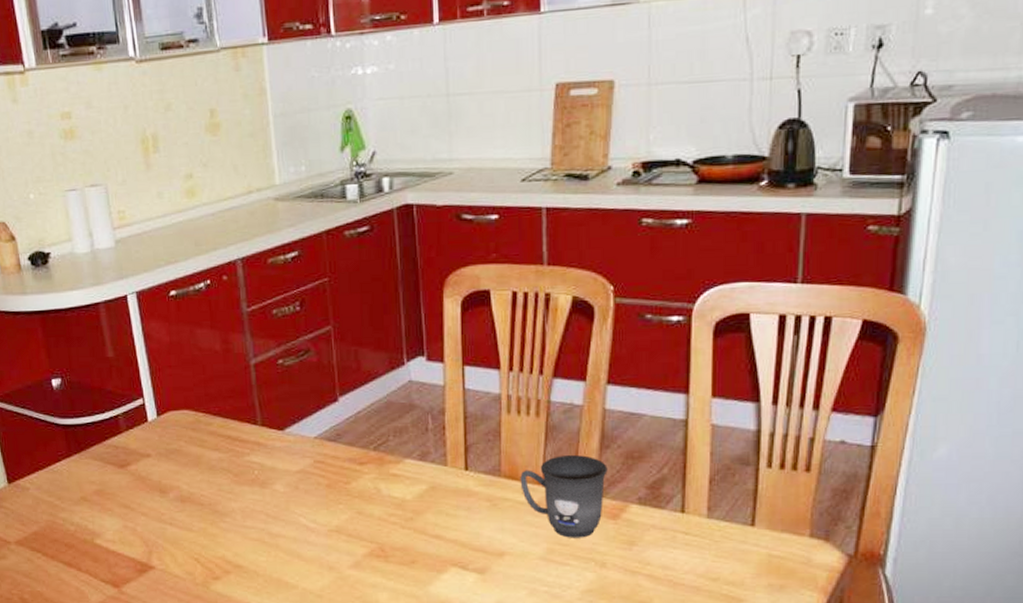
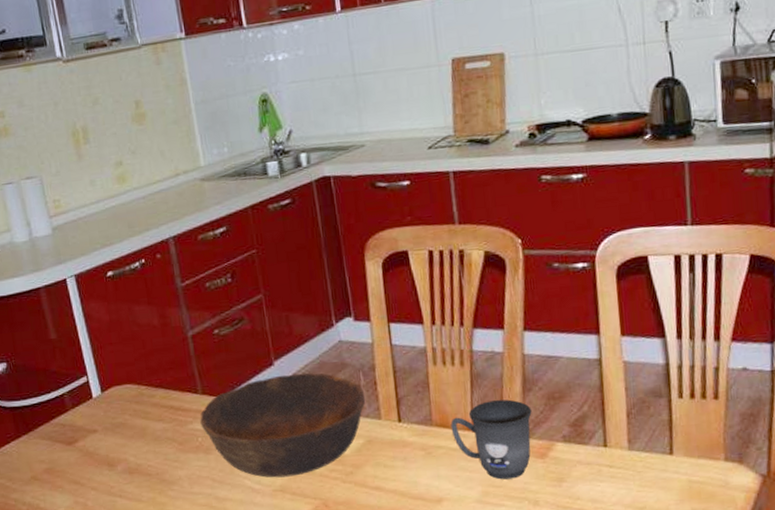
bowl: none [257,411,432,518] -> present [200,372,366,478]

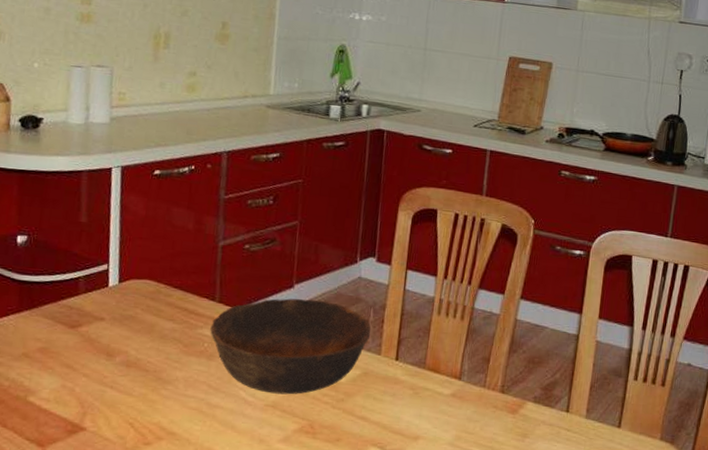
mug: present [451,399,532,480] -> none [440,355,513,428]

